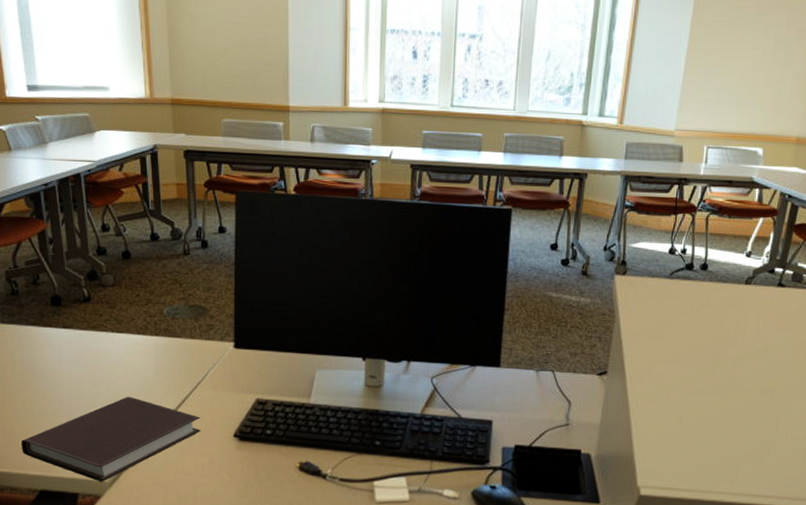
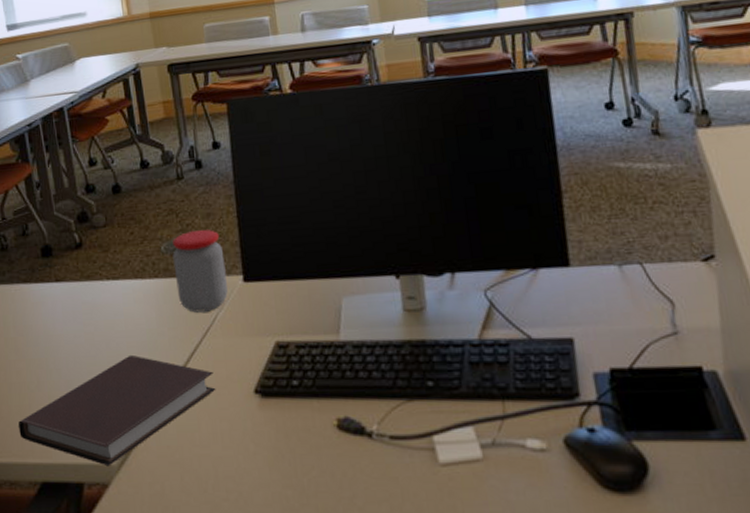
jar: none [173,300,219,369] -> present [173,230,228,313]

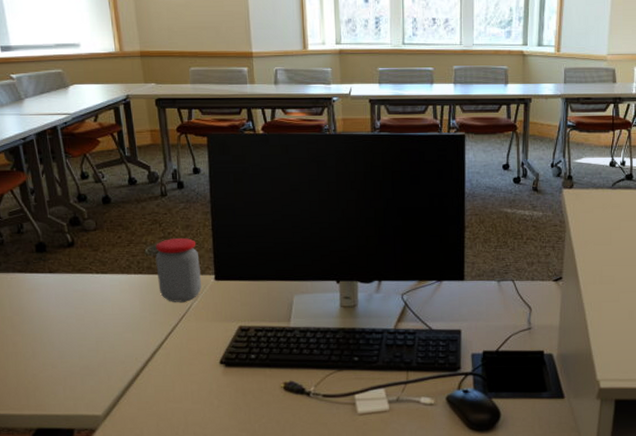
notebook: present [19,354,216,467] -> none [15,333,189,417]

